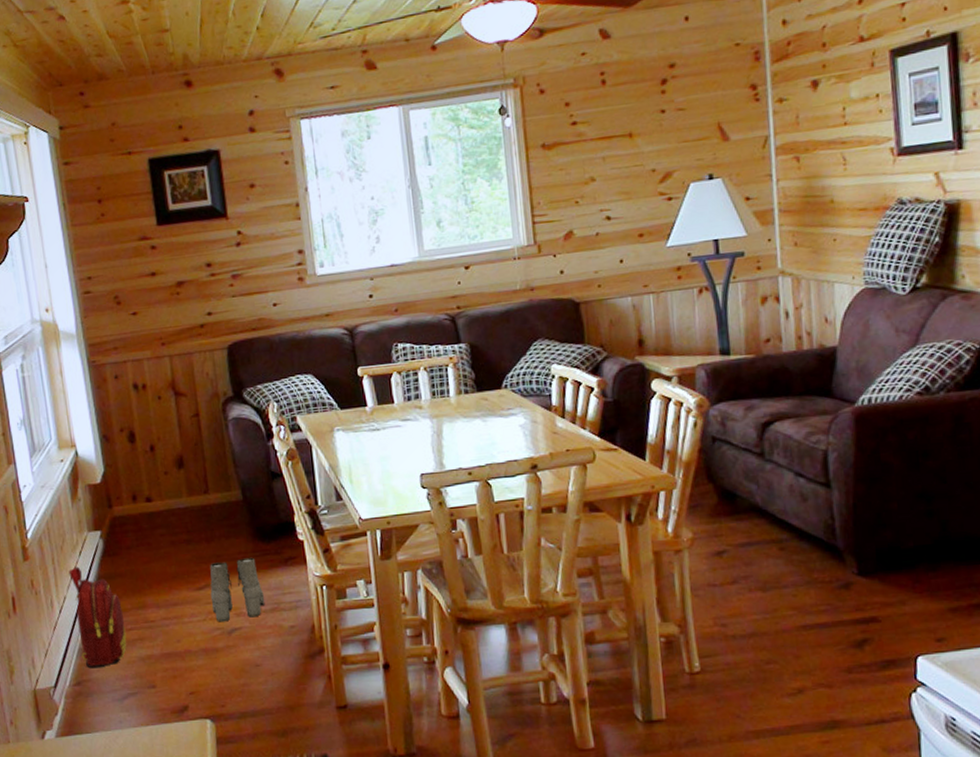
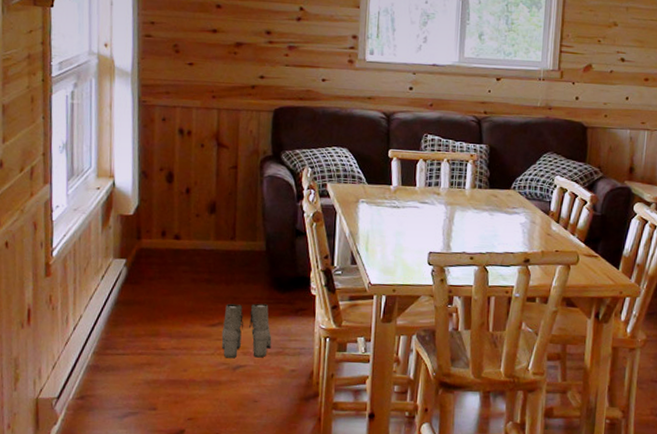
backpack: present [69,566,127,668] -> none [88,289,136,386]

